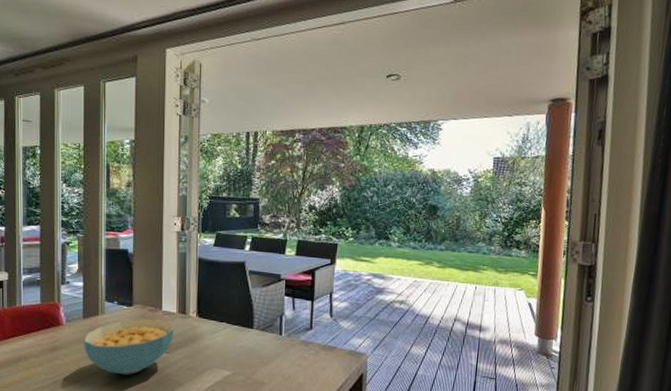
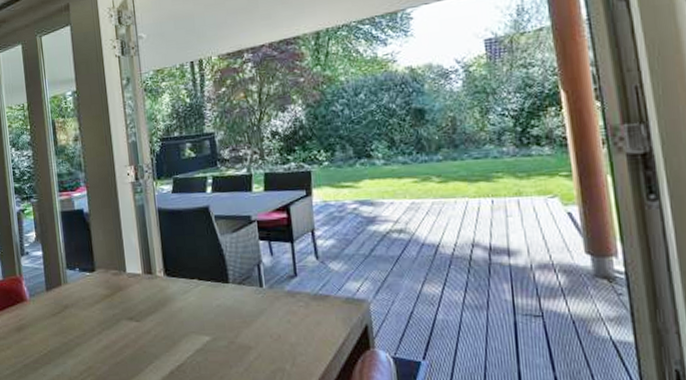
cereal bowl: present [84,318,175,375] -> none [49,283,143,351]

